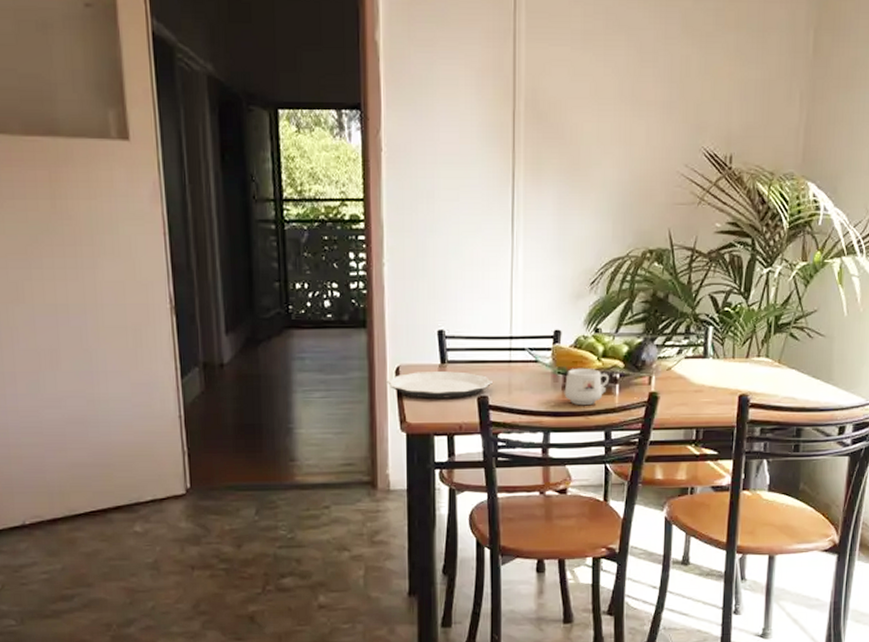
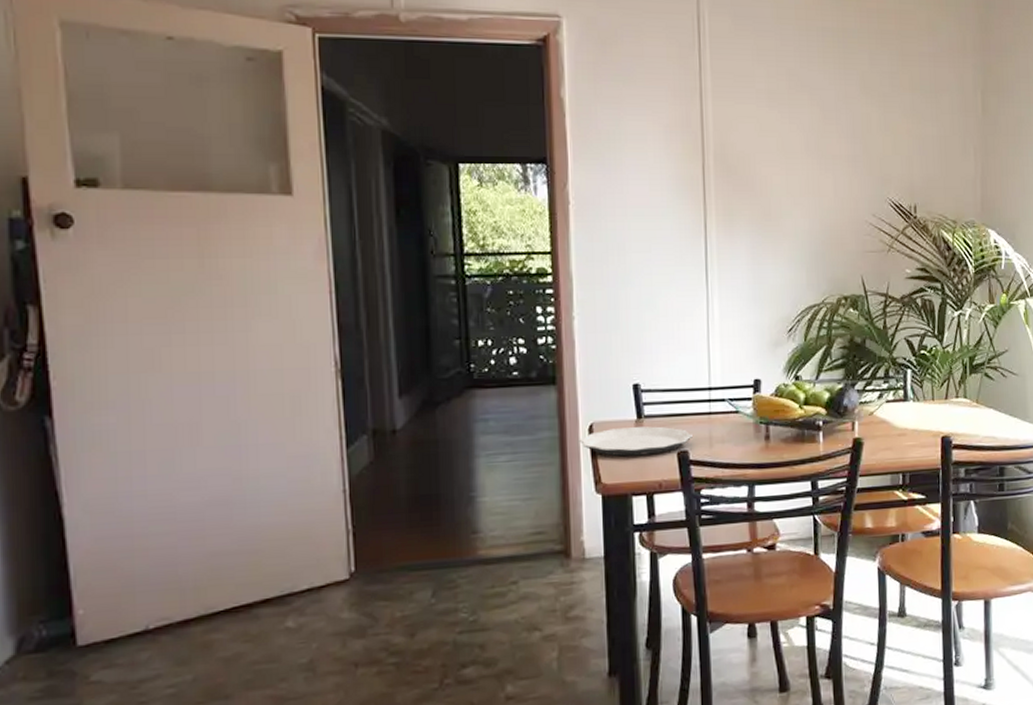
mug: present [564,368,610,406] -> none [767,416,813,456]

